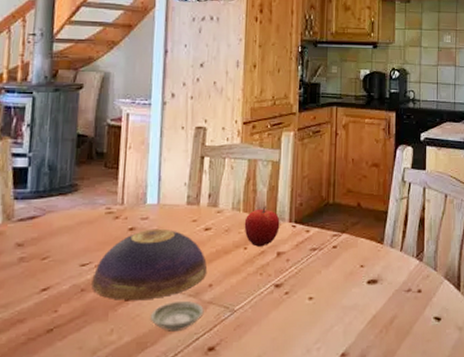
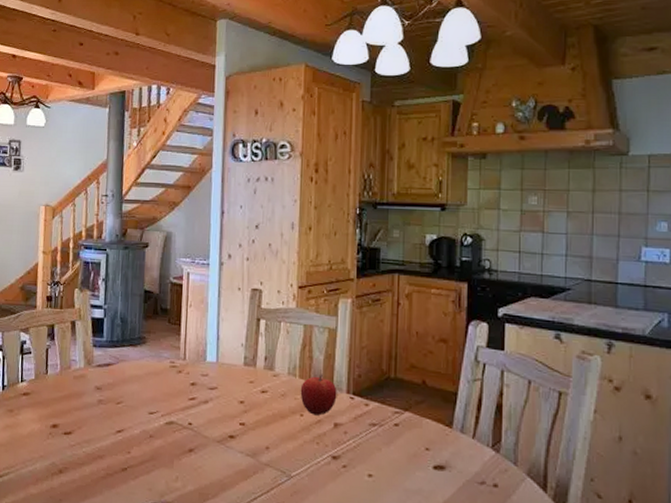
decorative bowl: present [91,228,208,300] -> none [159,386,264,454]
saucer: present [149,300,204,332] -> none [210,458,261,488]

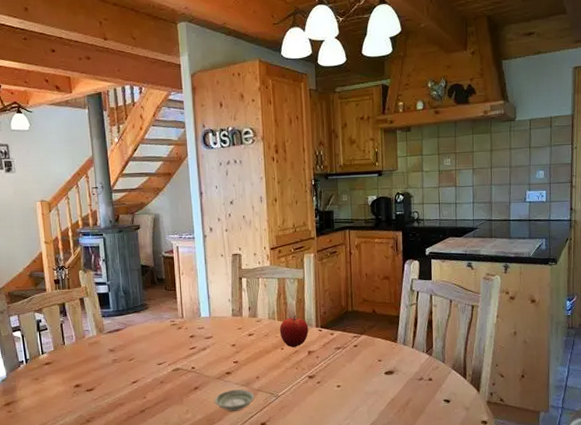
saucer: none [210,458,261,488] -> present [214,389,255,412]

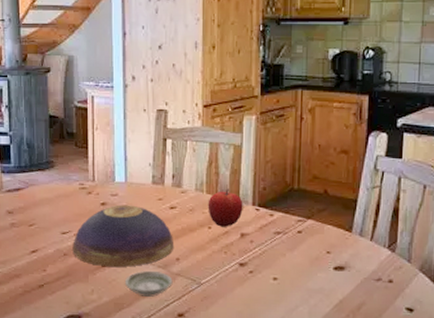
decorative bowl: none [168,335,254,389] -> present [72,204,174,267]

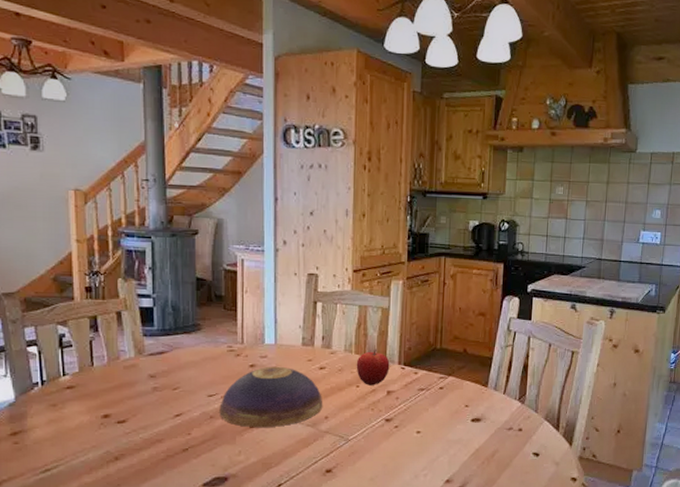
saucer: present [124,270,173,297] -> none [272,429,321,455]

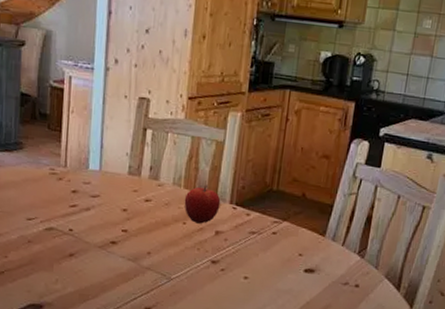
decorative bowl: present [219,366,323,427] -> none [38,193,147,258]

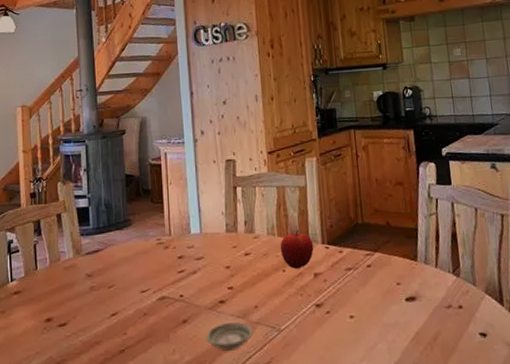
saucer: none [91,262,142,290] -> present [205,321,253,351]

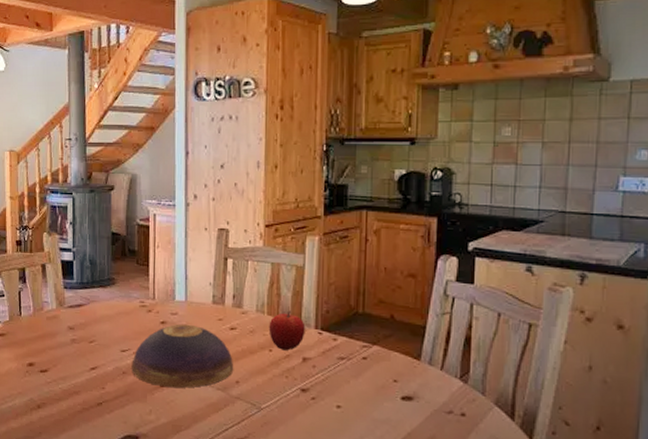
decorative bowl: none [152,255,252,323] -> present [131,324,234,388]
saucer: present [205,321,253,351] -> none [182,392,232,420]

